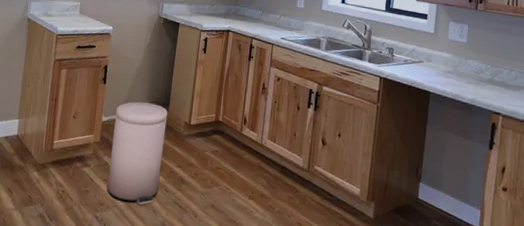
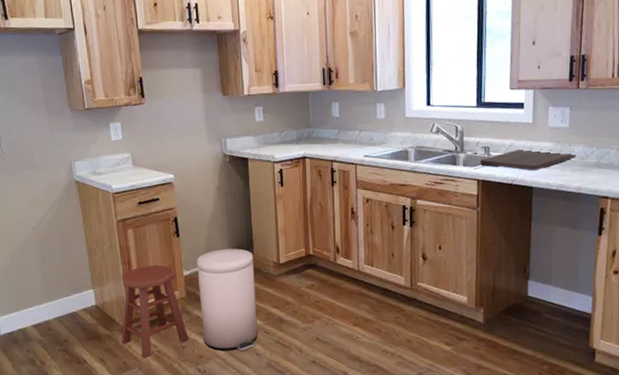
stool: none [32,105,95,196] -> present [121,265,189,358]
cutting board: none [384,54,472,78] -> present [480,148,576,172]

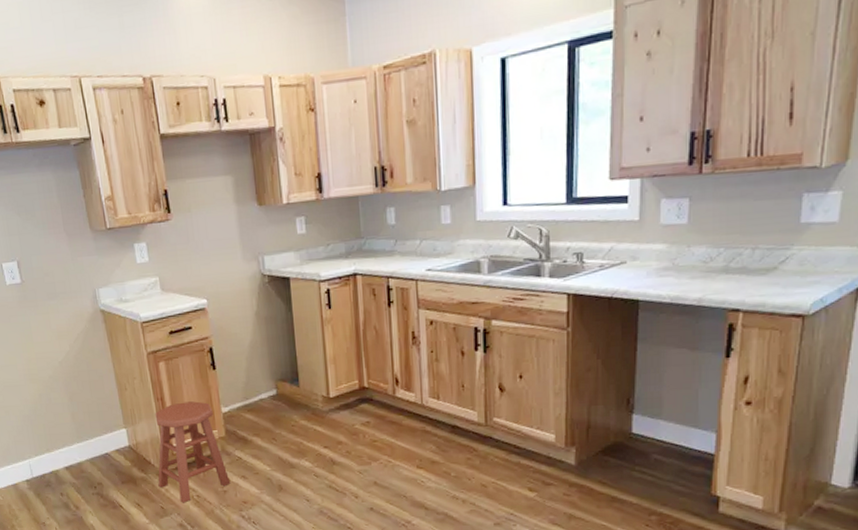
pedal bin: present [196,248,258,352] -> none [235,381,307,497]
cutting board: present [480,148,576,172] -> none [571,252,697,281]

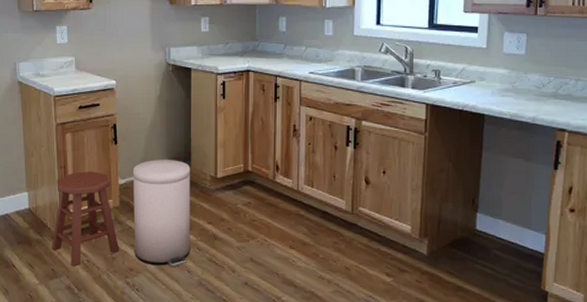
pedal bin: none [235,381,307,497] -> present [132,159,191,268]

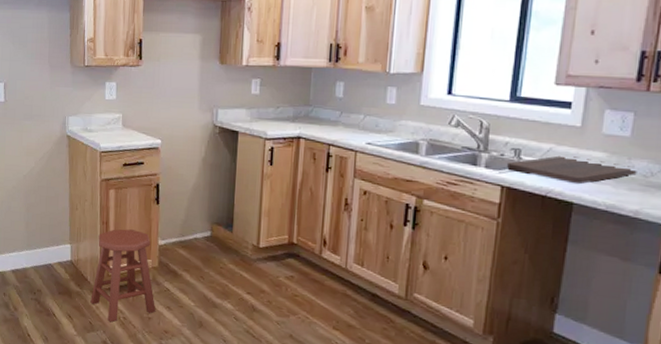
pedal bin: present [132,159,191,268] -> none [170,223,232,335]
cutting board: none [430,74,532,98] -> present [507,155,637,185]

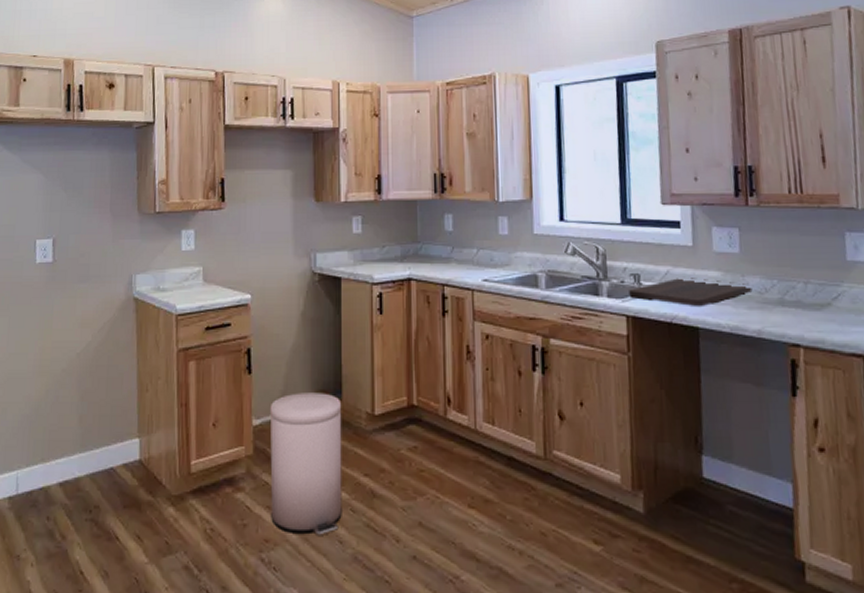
stool: present [90,229,156,323] -> none [166,410,253,538]
pedal bin: none [170,223,232,335] -> present [269,393,342,537]

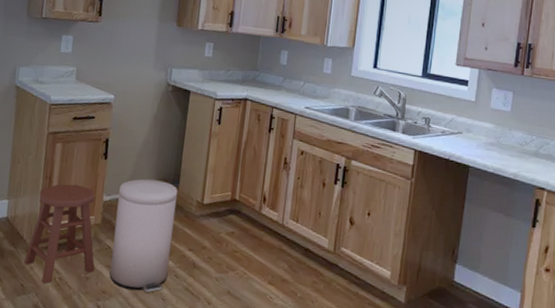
stool: none [166,410,253,538] -> present [24,184,95,284]
cutting board: present [629,278,753,308] -> none [419,125,516,151]

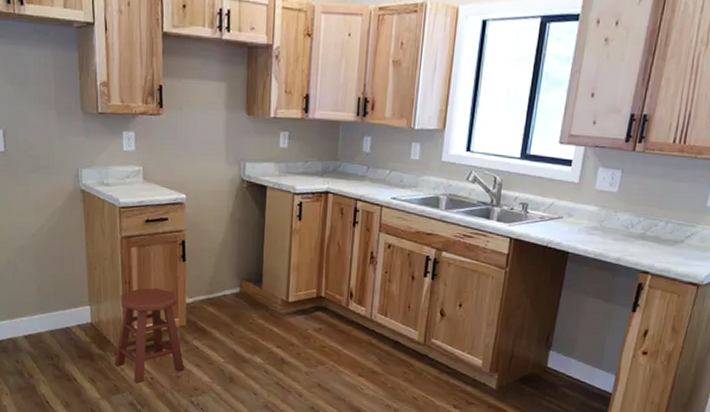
pedal bin: present [109,179,178,294] -> none [200,279,262,389]

